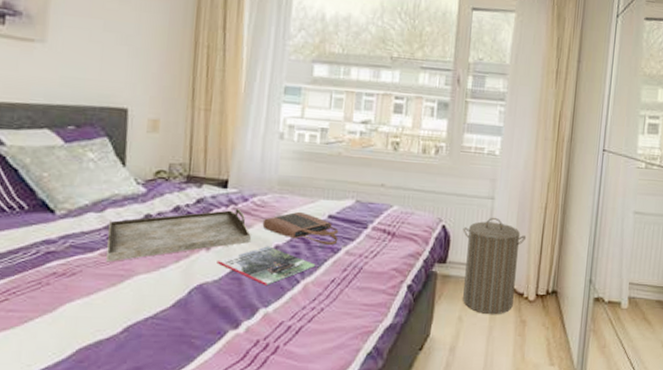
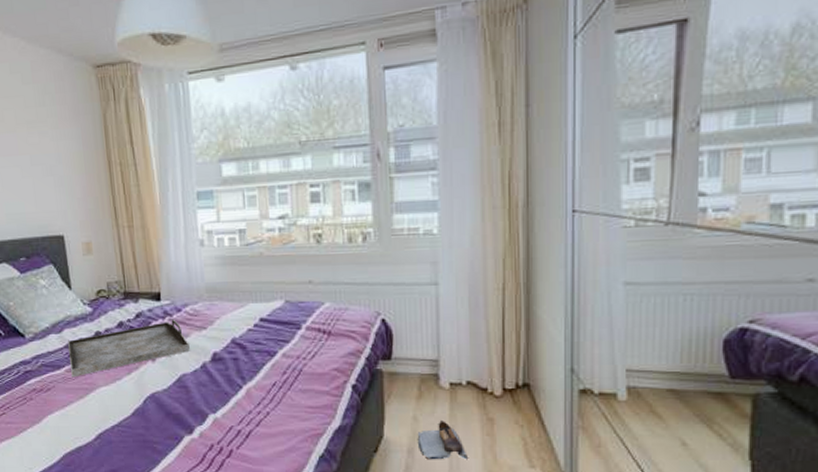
magazine: present [217,246,316,285] -> none [163,354,255,392]
tote bag: present [262,211,339,246] -> none [198,317,273,350]
shoe: none [459,320,501,358] -> present [417,419,468,460]
laundry hamper: present [463,217,527,315] -> none [405,305,483,414]

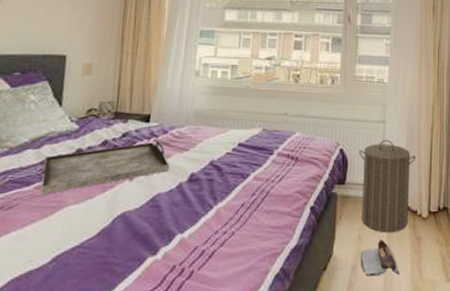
laundry hamper: none [405,305,483,414] -> present [358,139,417,233]

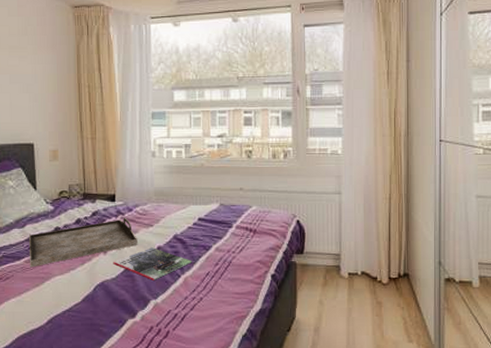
magazine: none [138,174,227,212] -> present [113,247,192,280]
laundry hamper: present [358,139,417,233] -> none [315,210,375,298]
shoe: present [360,238,399,277] -> none [322,303,361,337]

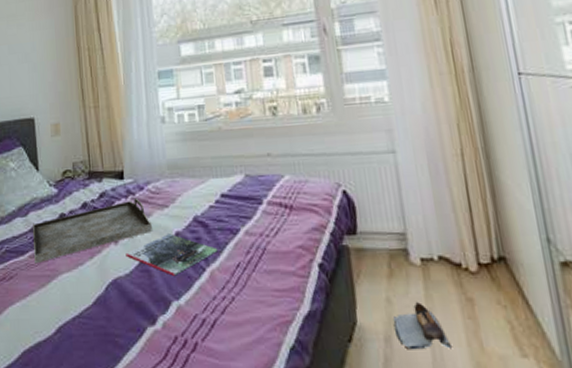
shoe: none [322,303,361,337] -> present [393,301,452,350]

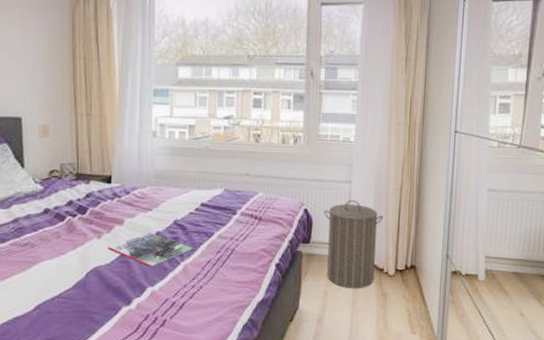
serving tray: present [33,197,152,264] -> none [16,200,135,251]
laundry hamper: none [367,173,451,294] -> present [323,199,384,289]
shoe: present [393,301,452,350] -> none [326,294,365,328]

